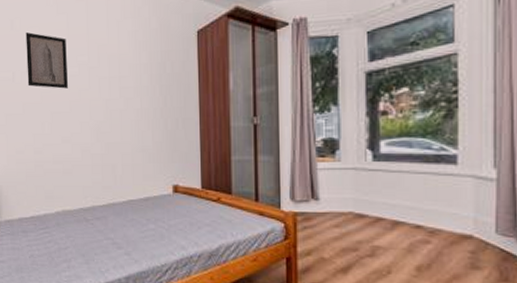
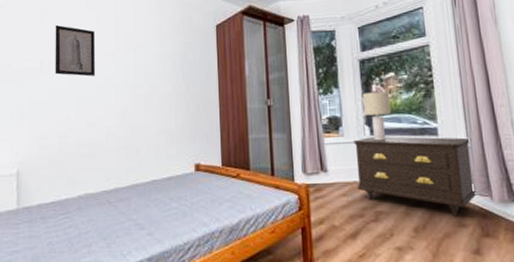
dresser: none [352,163,500,257] -> present [353,136,478,217]
lamp: none [366,110,401,168] -> present [362,91,391,141]

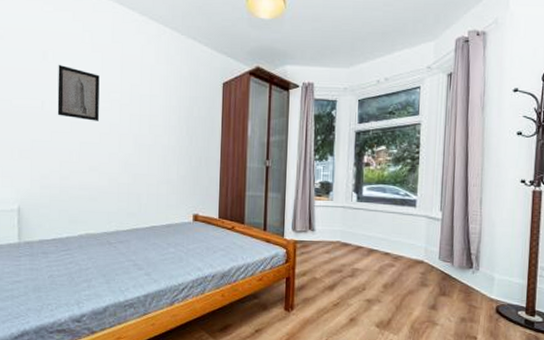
dresser: present [353,136,478,217] -> none [339,203,444,277]
lamp: present [362,91,391,141] -> none [353,162,379,207]

